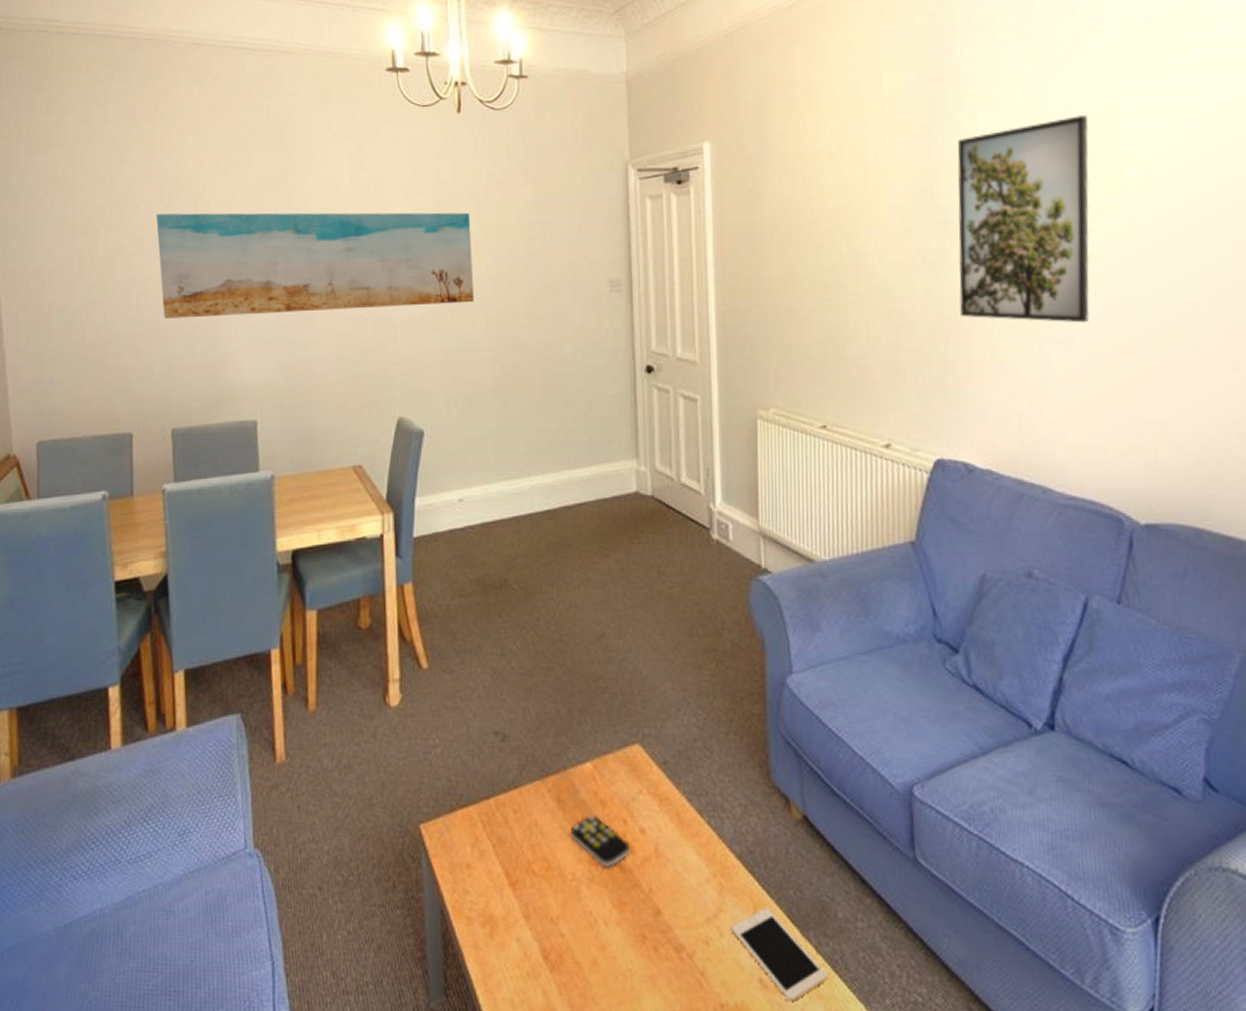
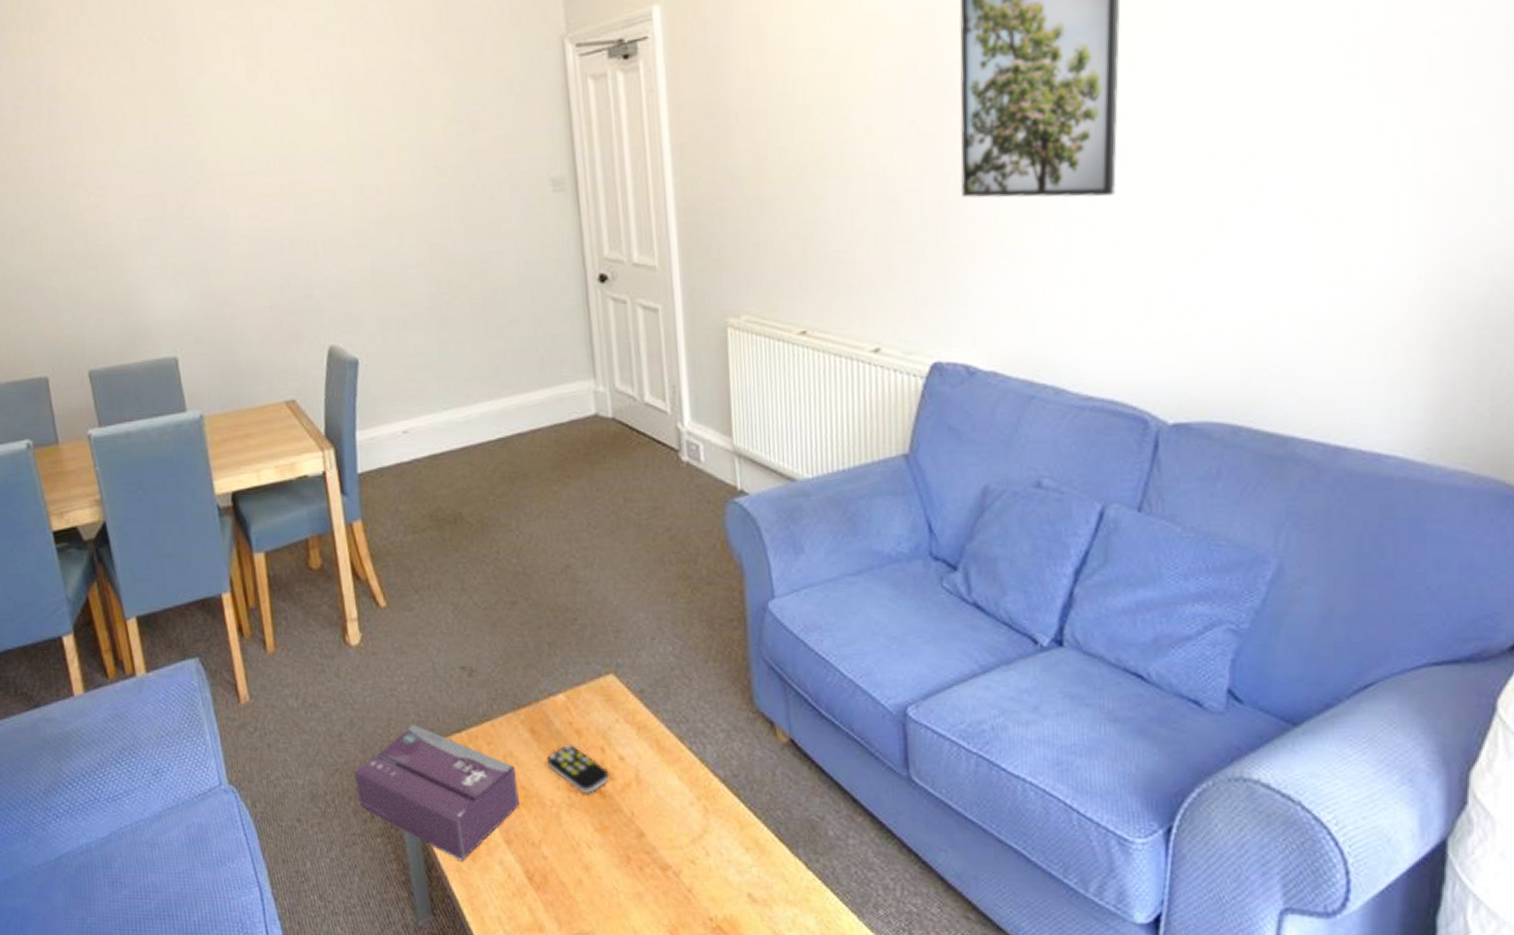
wall art: present [156,212,474,319] -> none [38,108,400,251]
tissue box: none [381,789,541,938] -> present [355,724,519,862]
cell phone: present [731,907,827,1003] -> none [717,827,818,915]

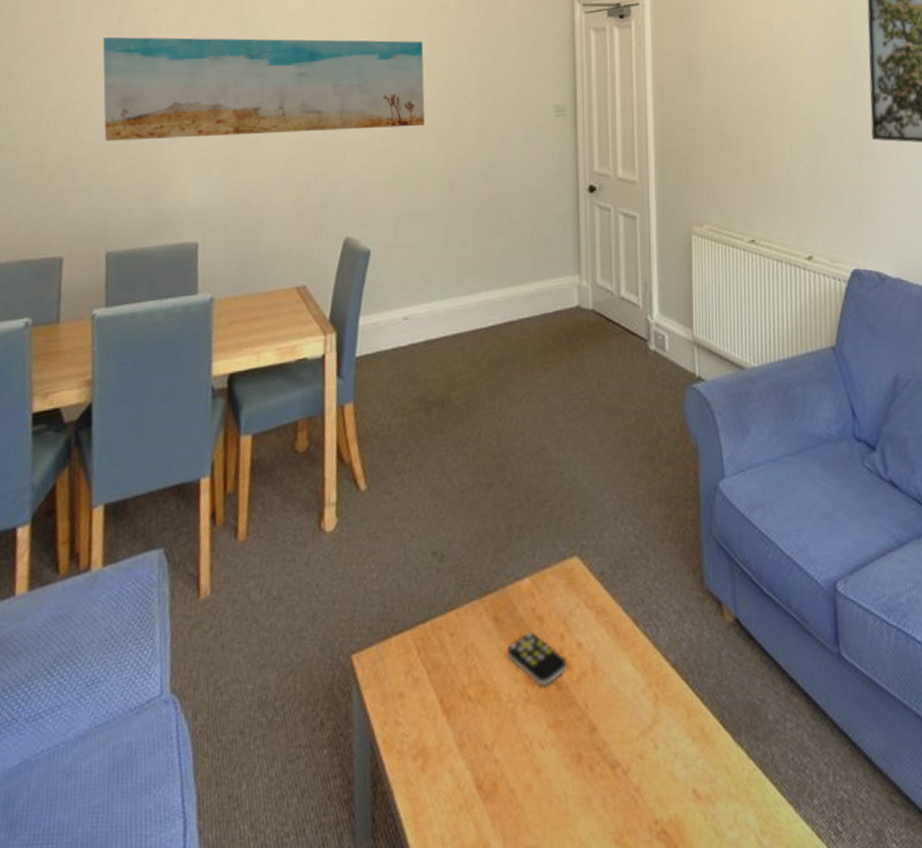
wall art: none [38,108,400,251] -> present [102,36,425,141]
tissue box: present [355,724,519,862] -> none [309,615,476,772]

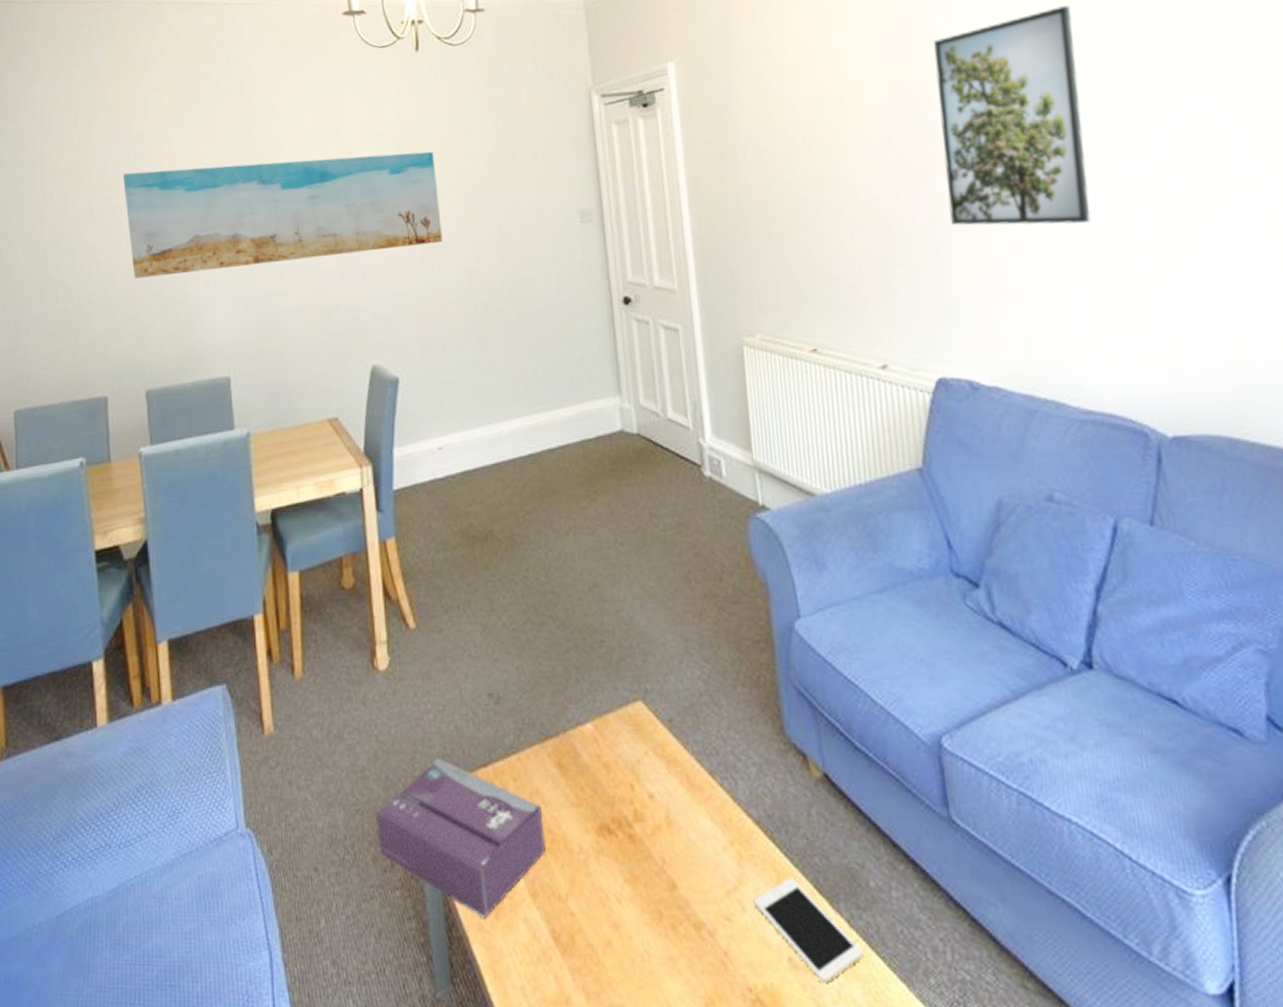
tissue box: none [309,615,476,772] -> present [376,757,546,919]
remote control: present [507,633,567,687] -> none [574,781,639,839]
cell phone: none [665,715,758,812] -> present [753,877,863,984]

